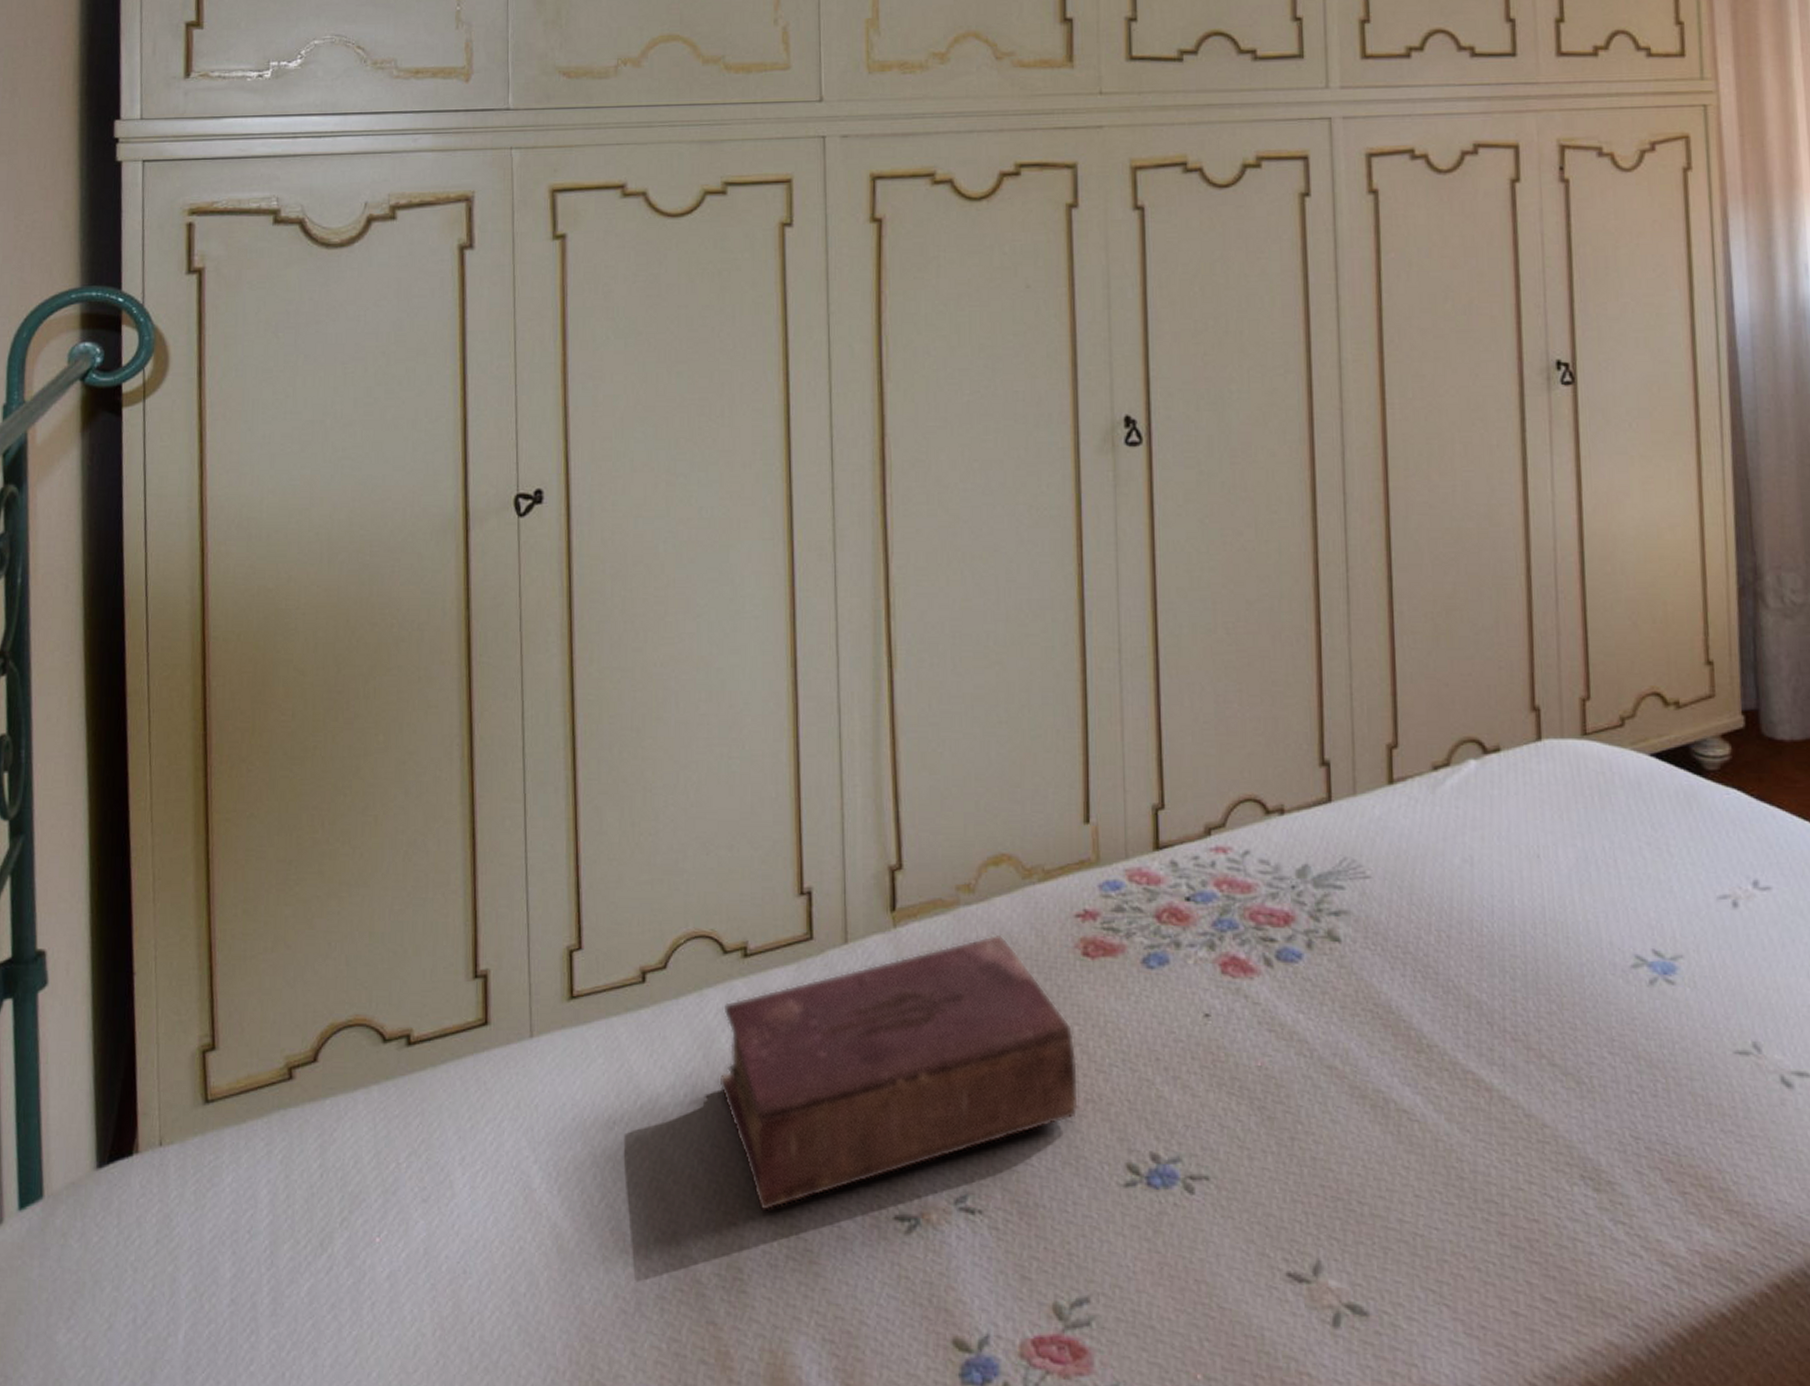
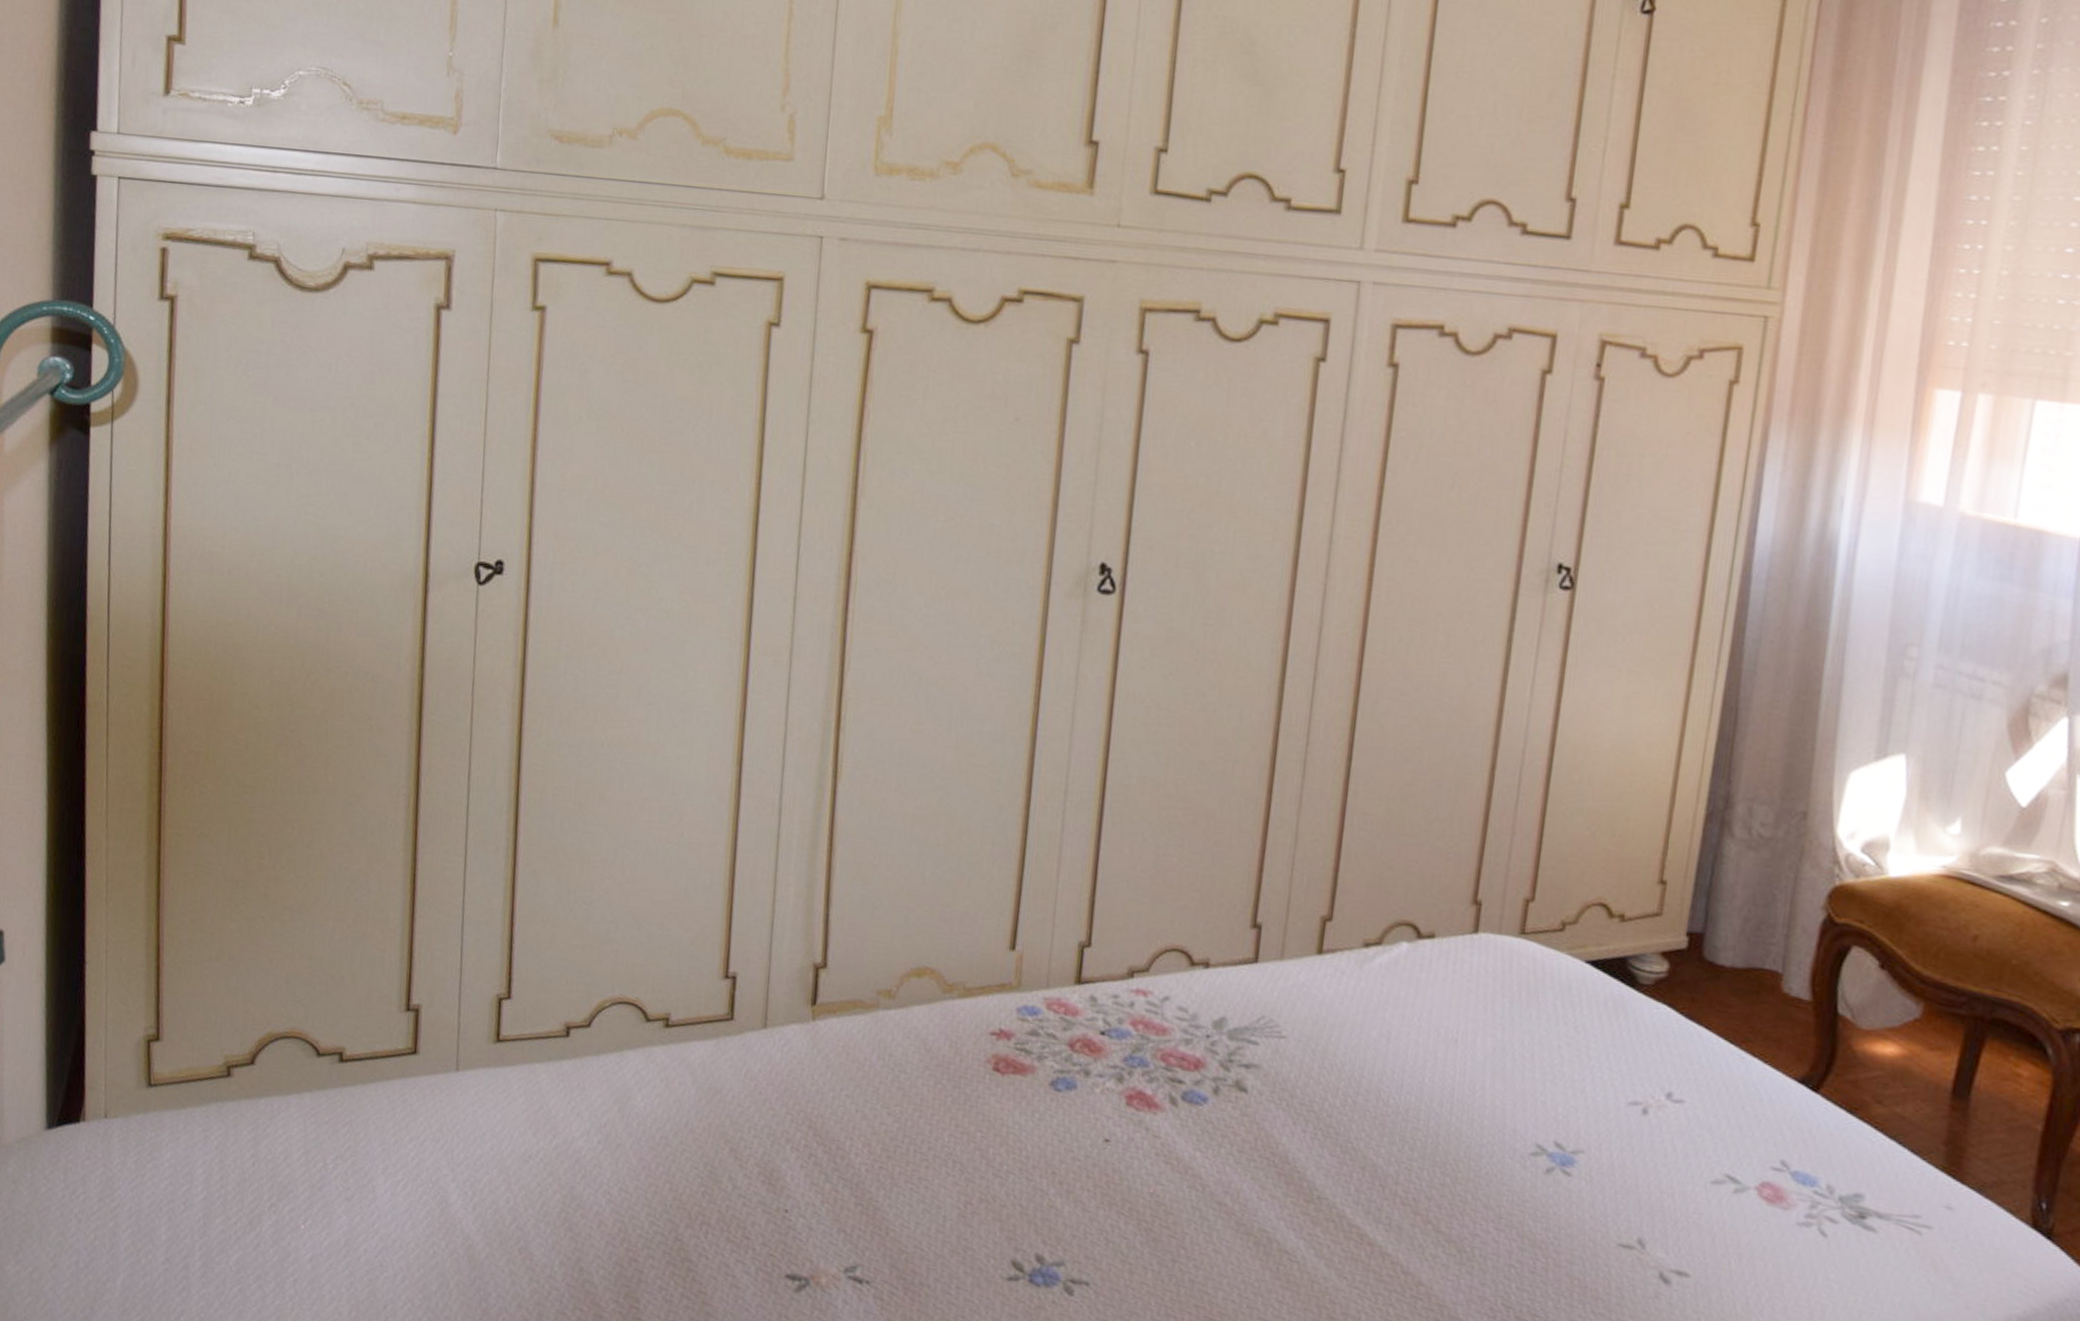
book: present [719,934,1079,1211] -> none [631,1039,977,1254]

